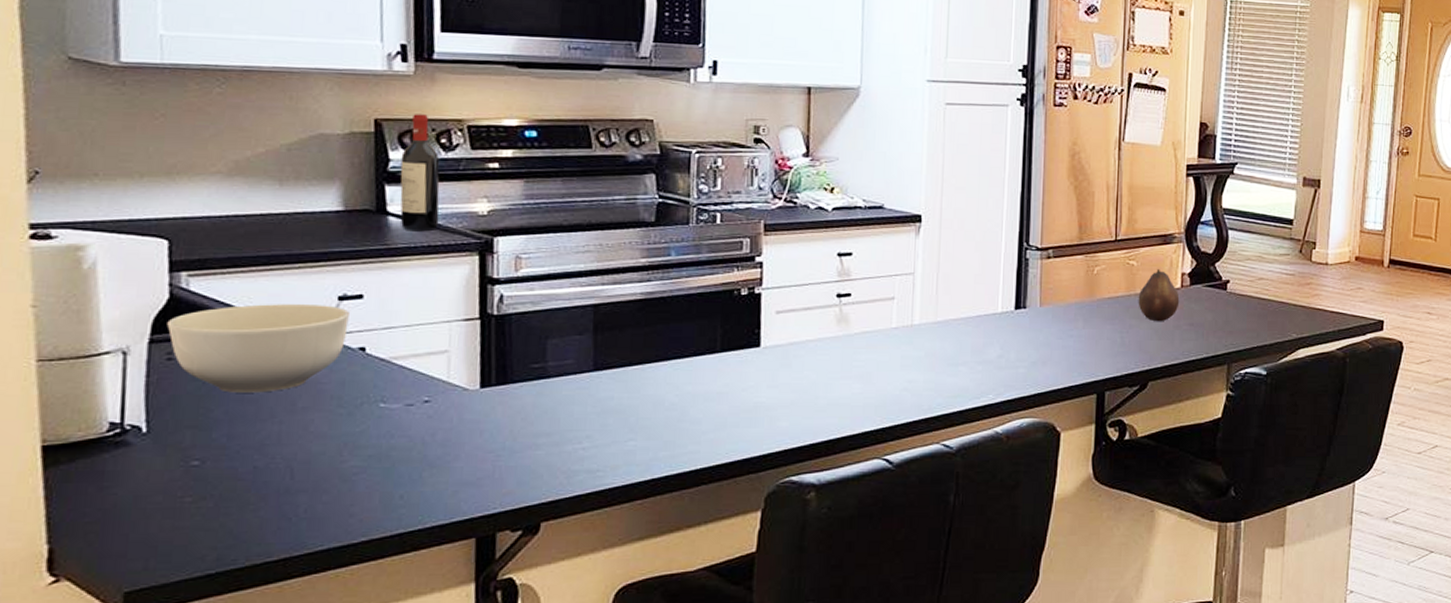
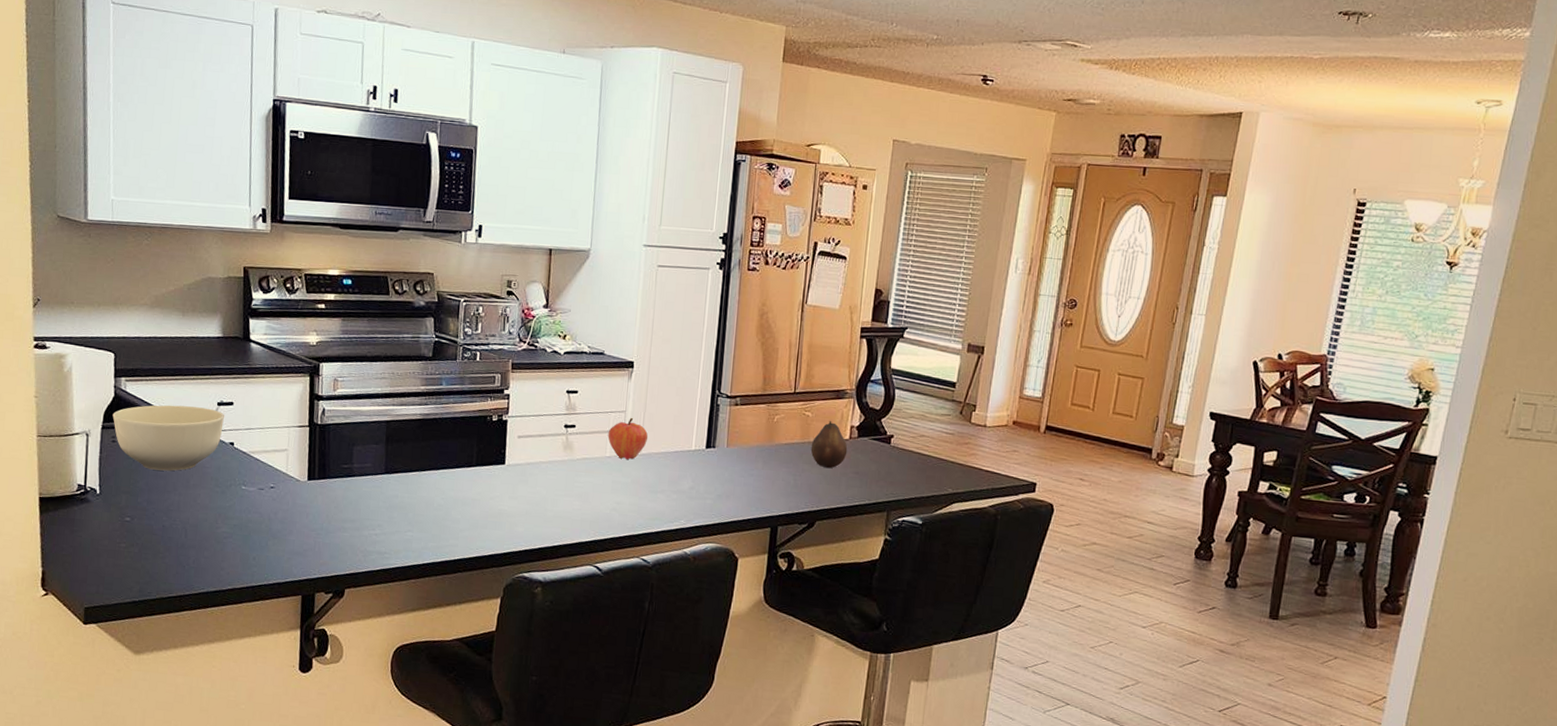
wine bottle: present [400,114,440,232] -> none [258,264,286,356]
fruit: none [893,279,944,330] -> present [607,417,649,460]

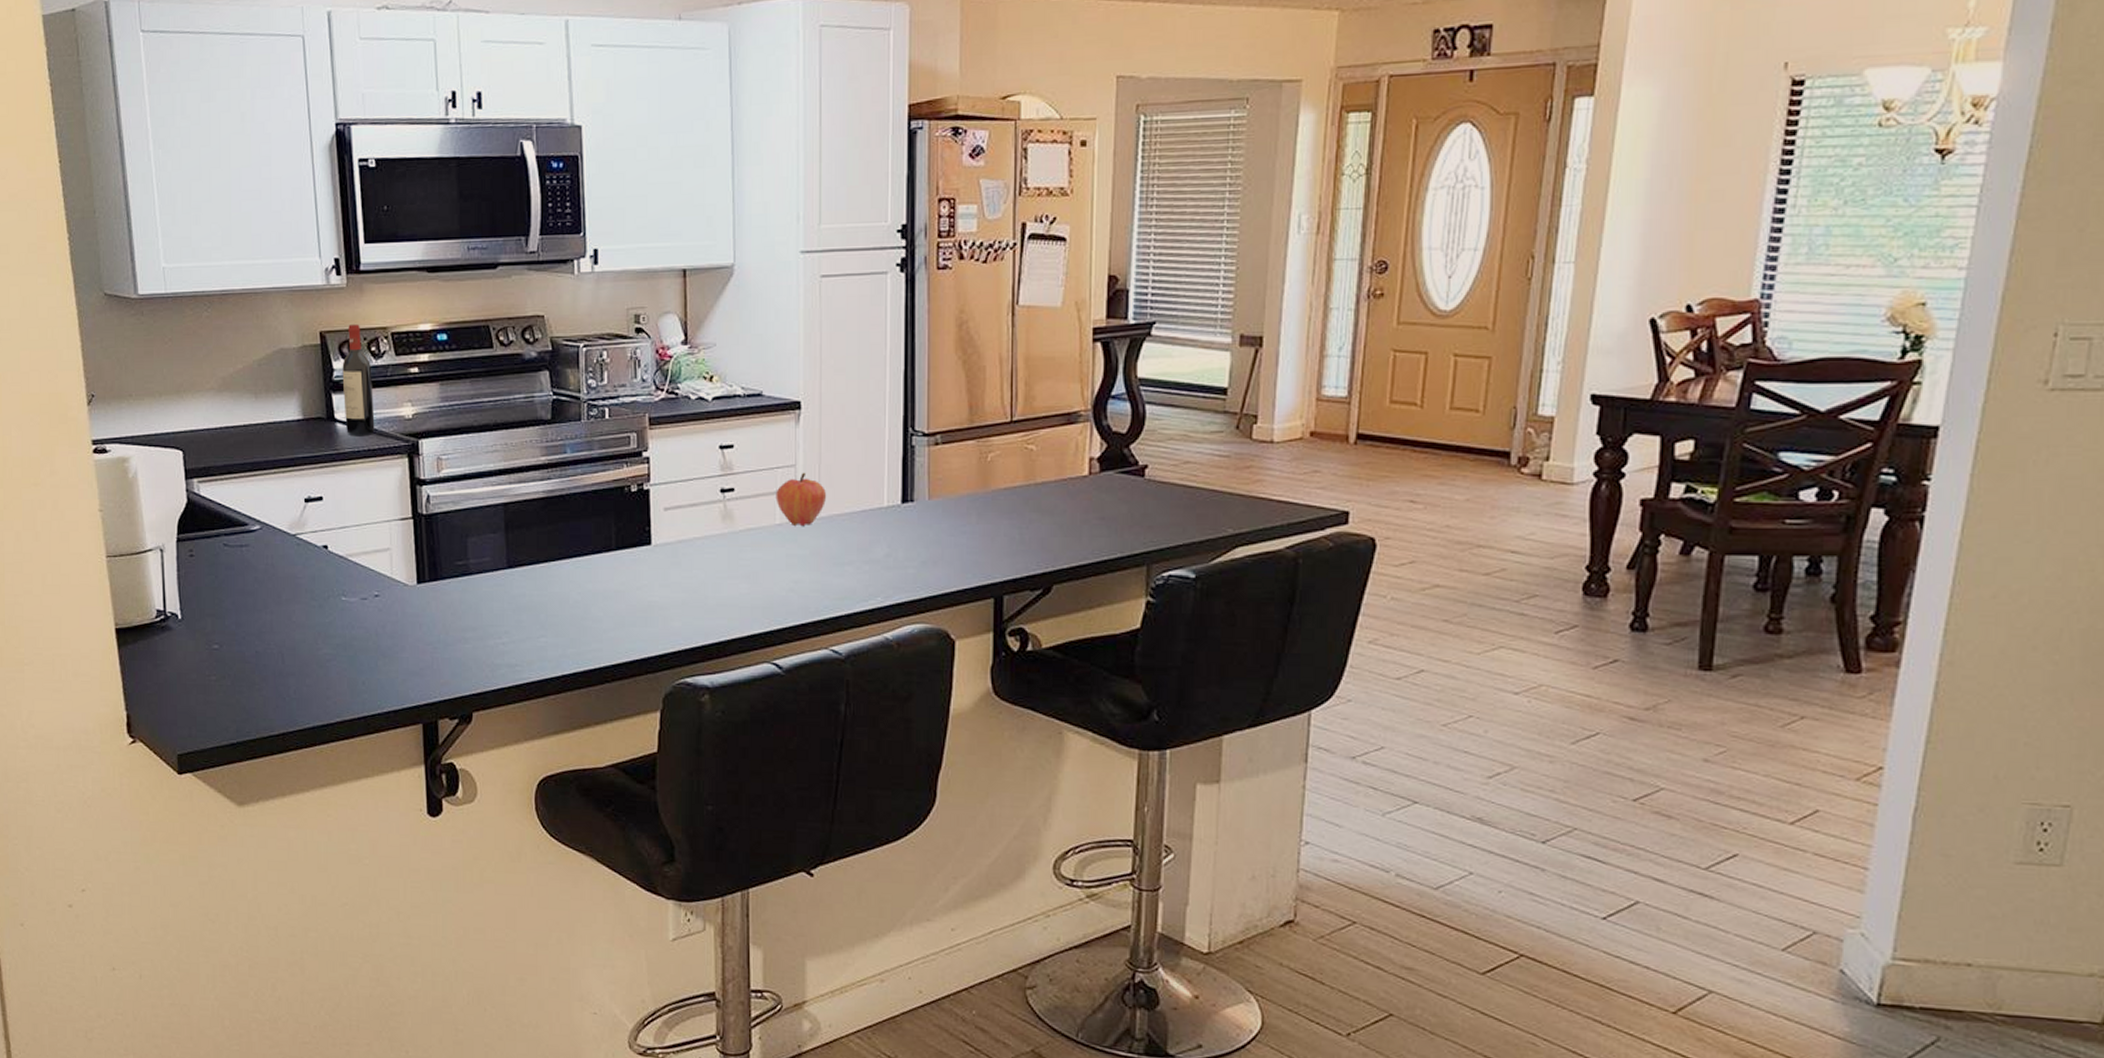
bowl: present [112,405,224,471] -> none [187,506,314,586]
wine bottle: none [258,264,286,356] -> present [342,324,375,437]
fruit: present [810,421,848,468] -> none [1038,454,1088,514]

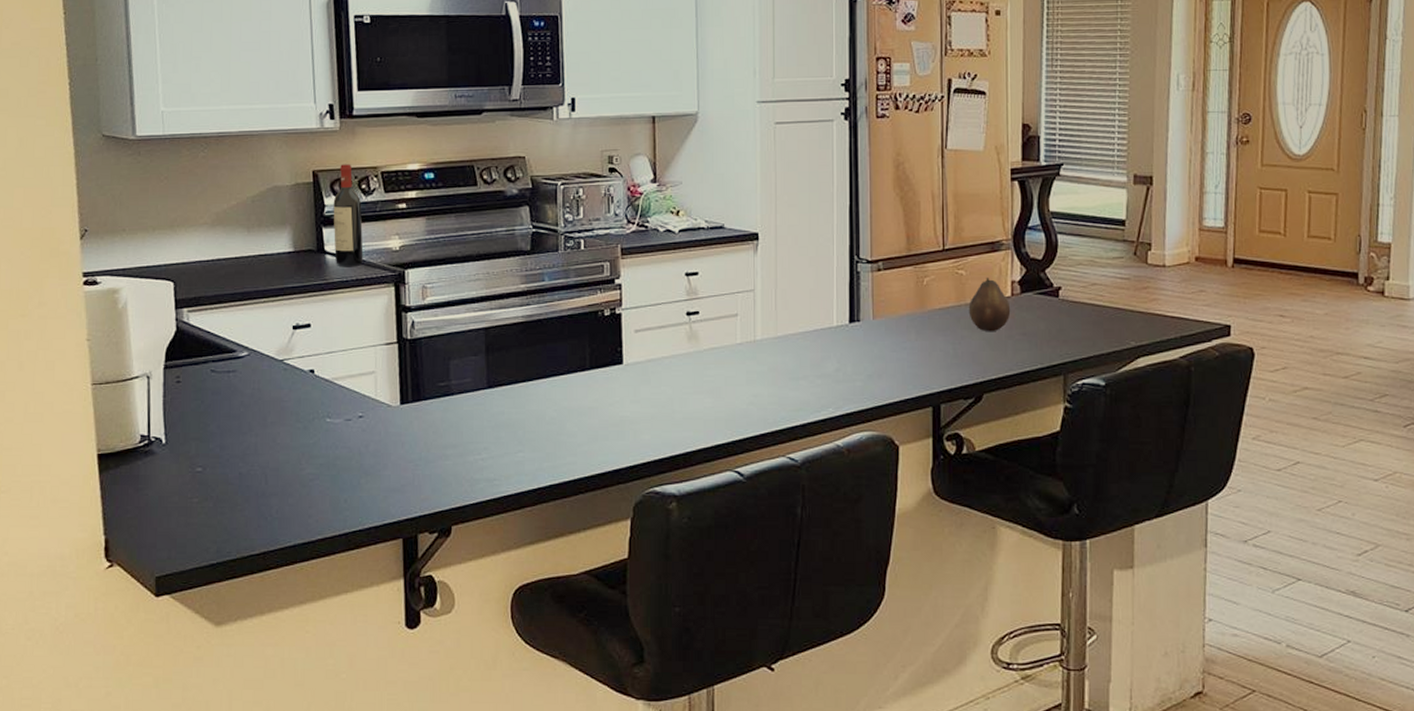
fruit: present [776,472,827,527] -> none [736,296,783,346]
fruit: none [1038,454,1088,514] -> present [968,278,1011,331]

